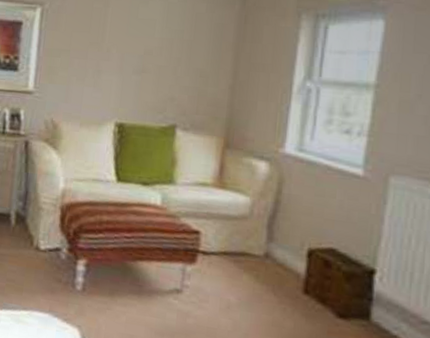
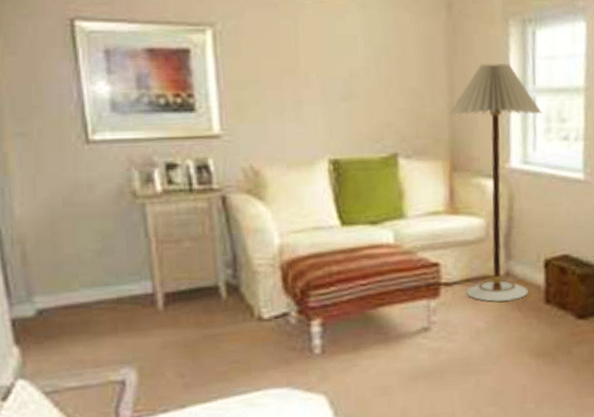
floor lamp: none [221,53,325,284] -> present [449,62,542,302]

